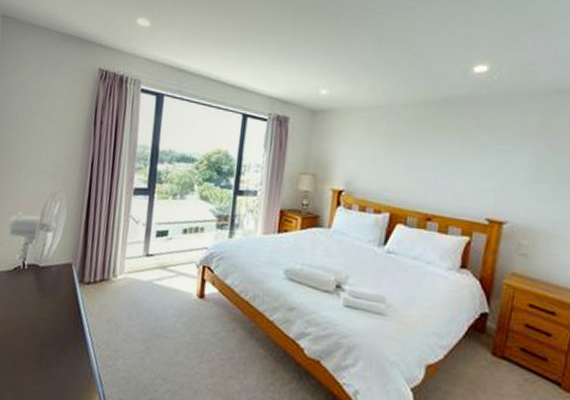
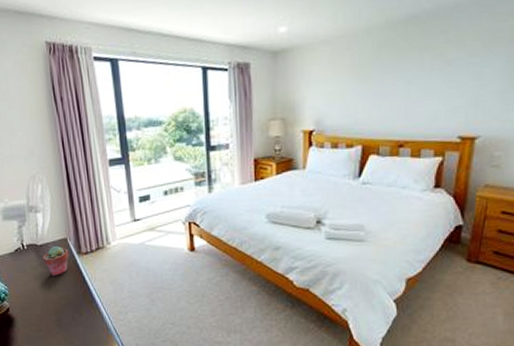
potted succulent: none [40,269,71,305] -> present [42,245,69,277]

